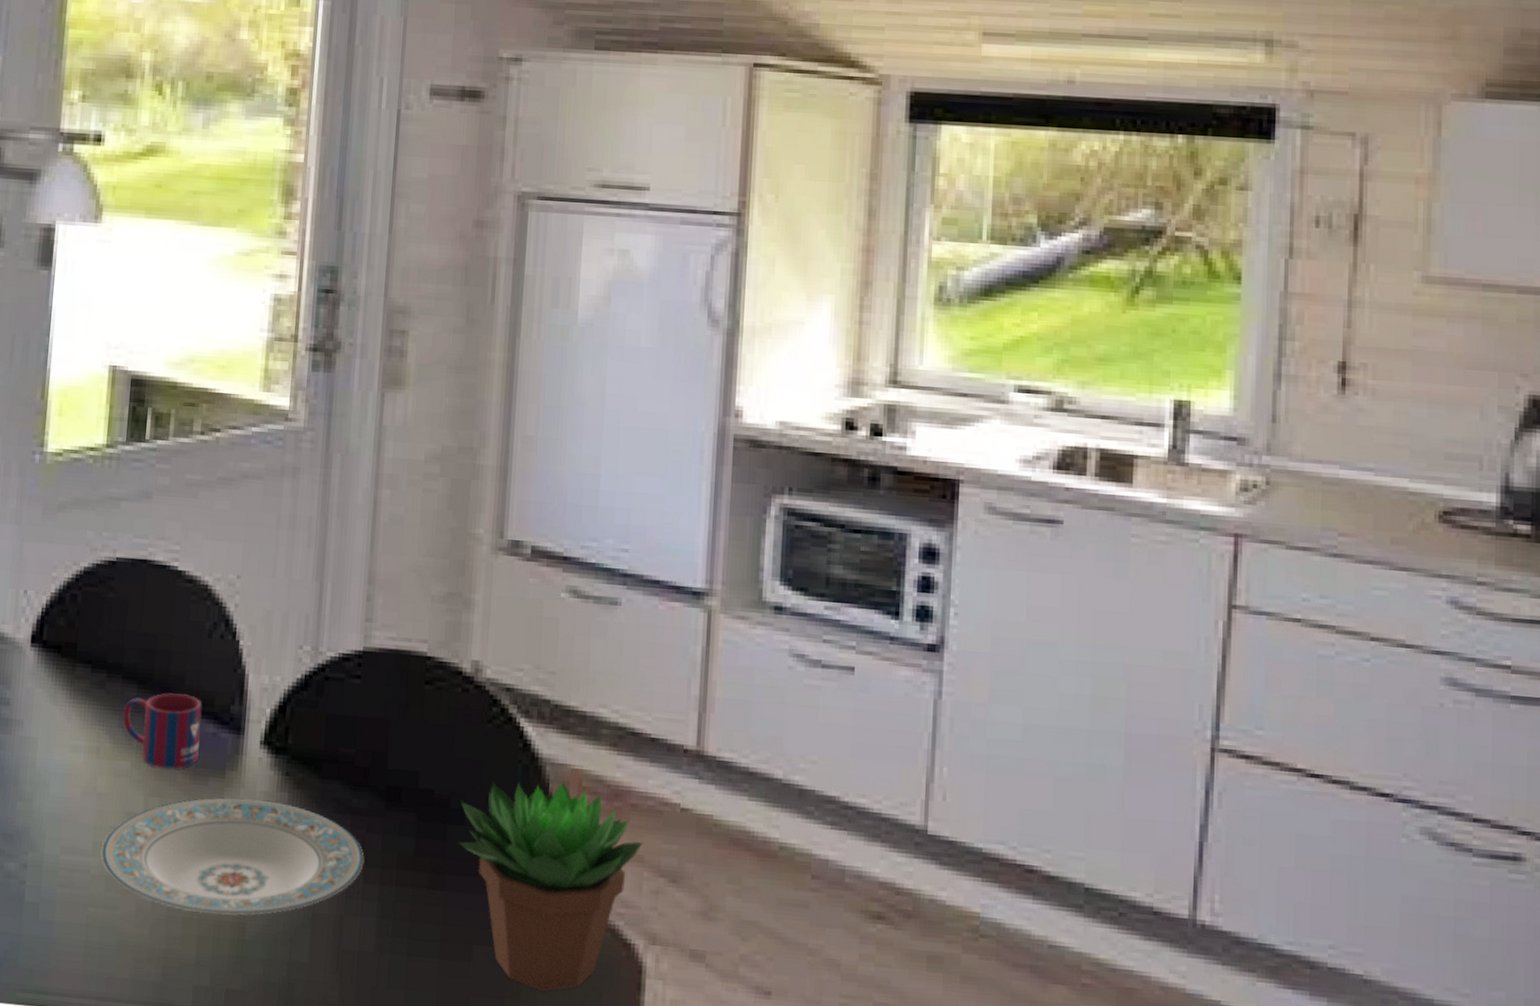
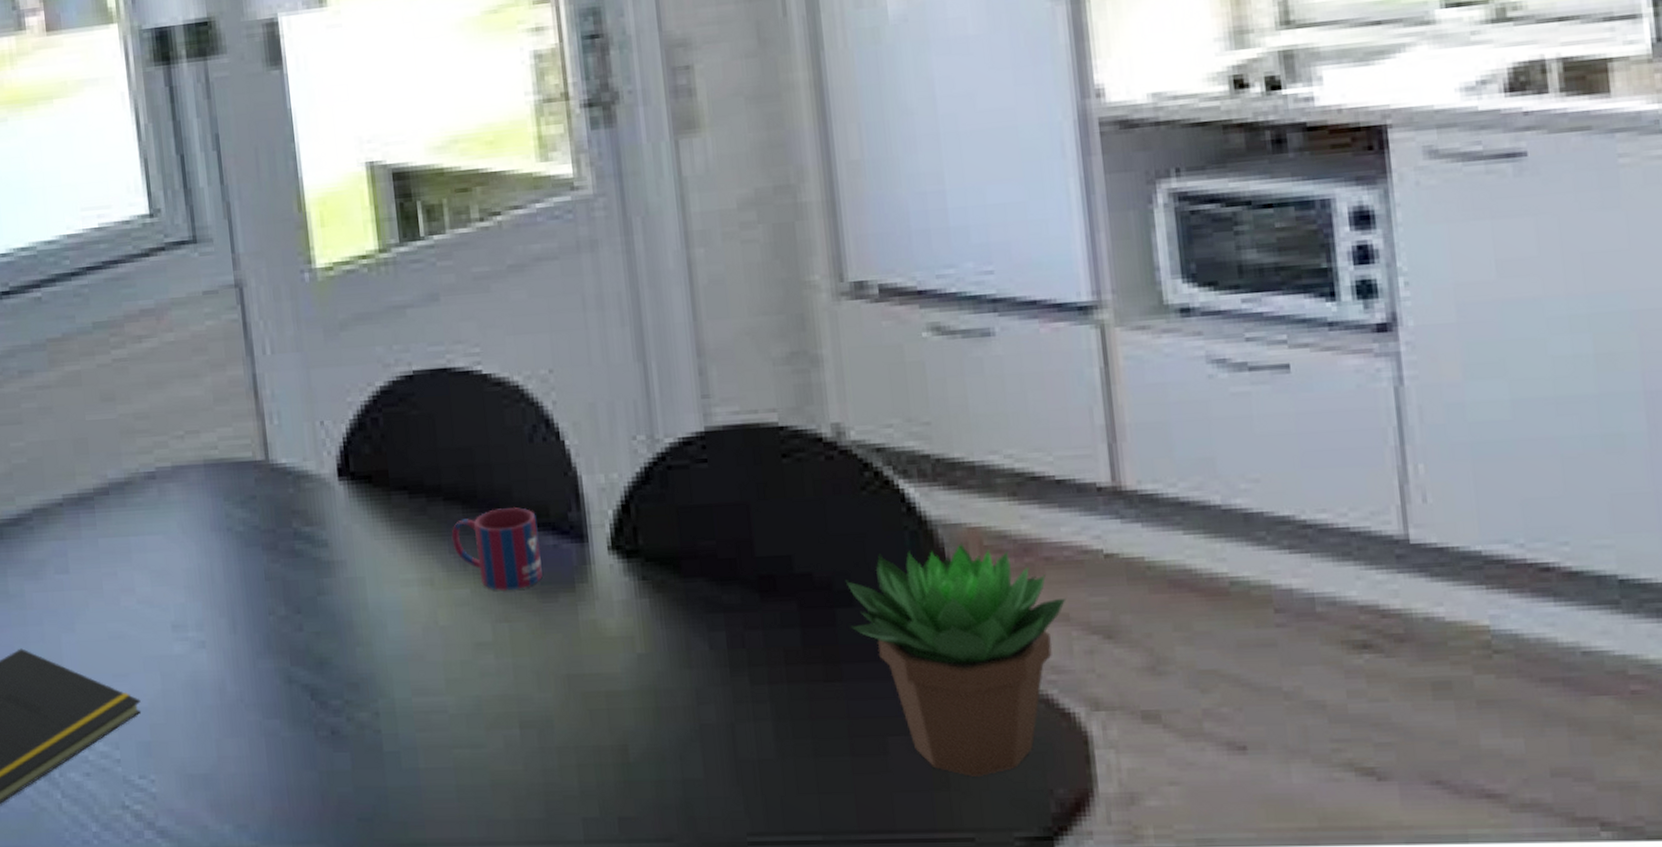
plate: present [100,796,364,915] -> none [454,609,747,740]

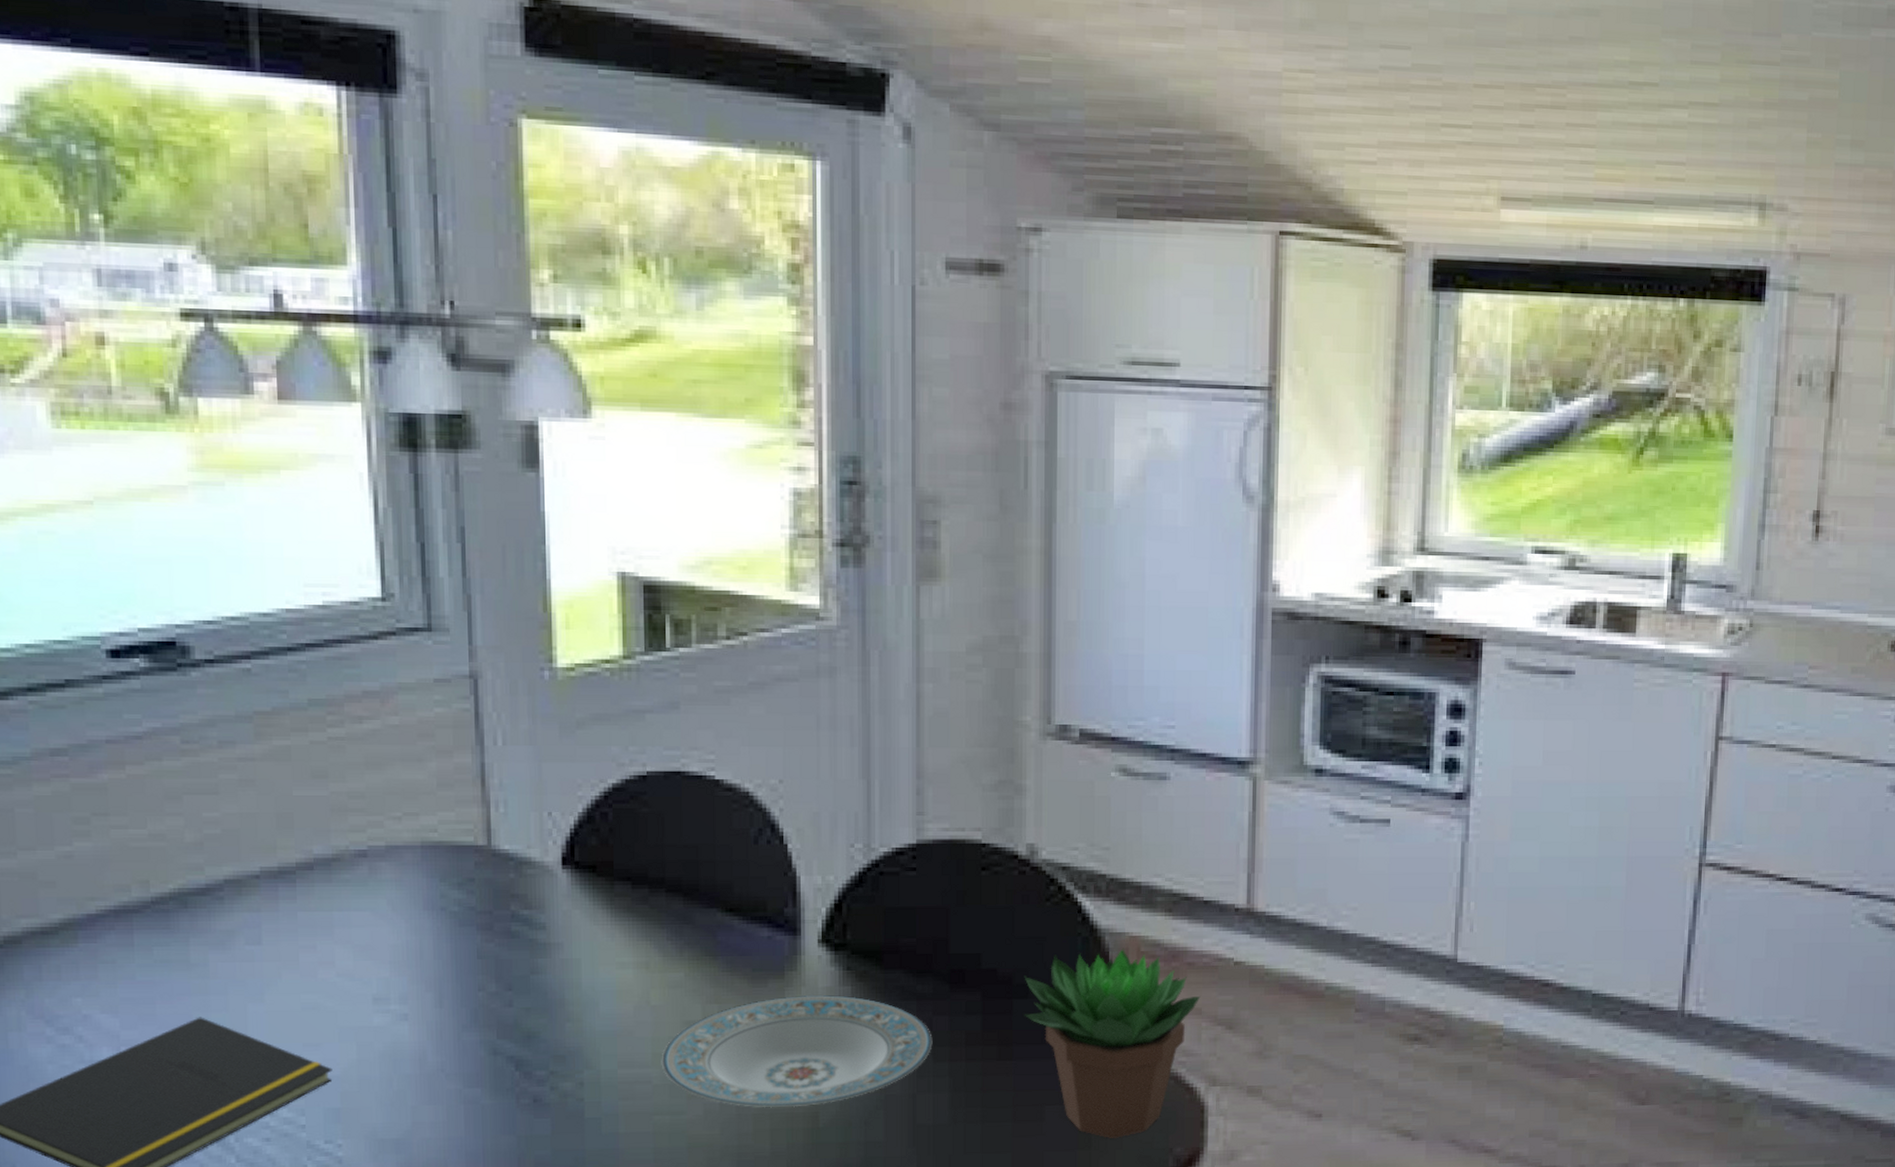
mug: present [451,507,543,591] -> none [670,902,756,976]
plate: none [454,609,747,740] -> present [661,994,933,1108]

